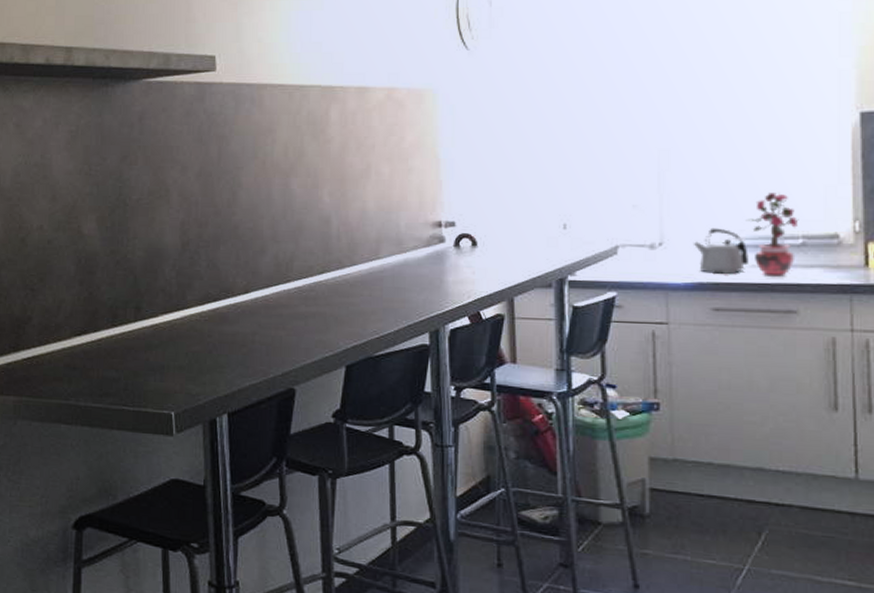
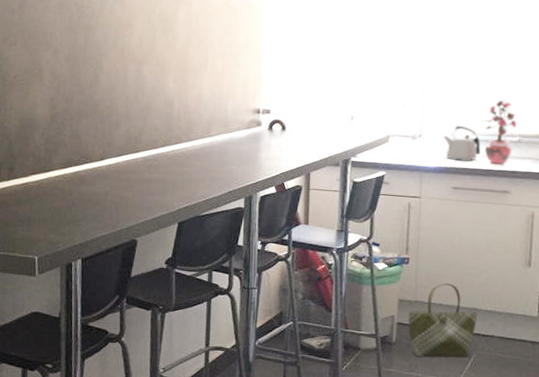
shopping bag: none [664,434,766,535] -> present [408,283,478,358]

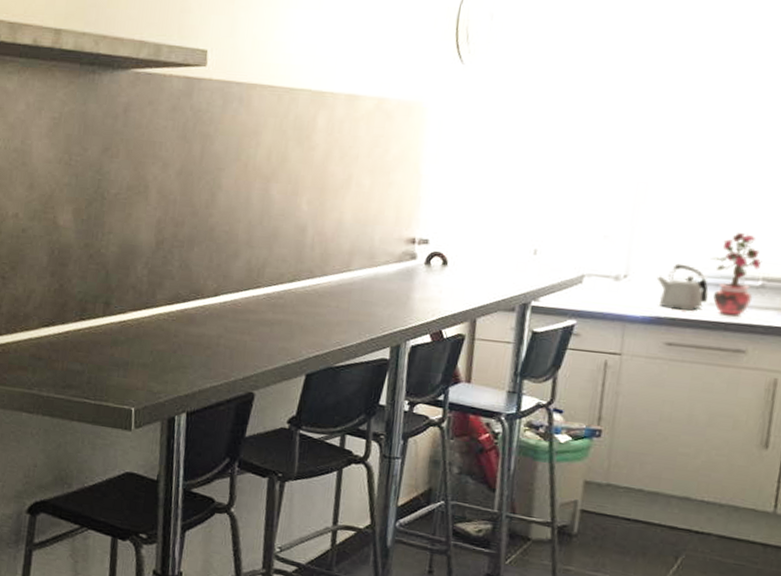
shopping bag: present [408,283,478,358] -> none [595,463,691,559]

